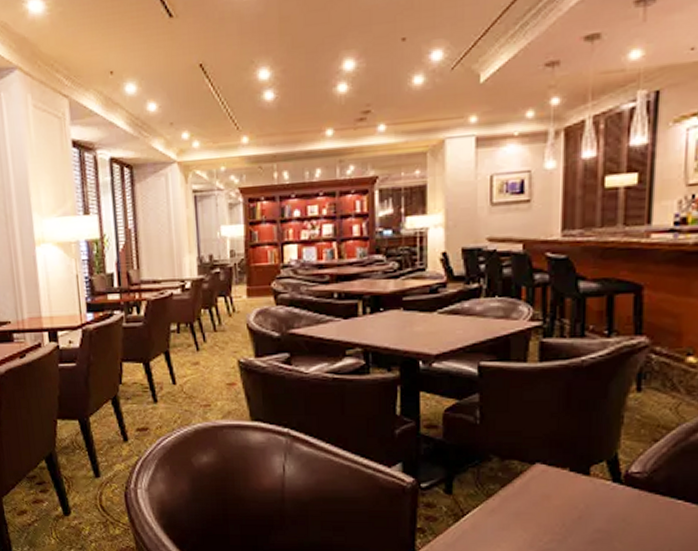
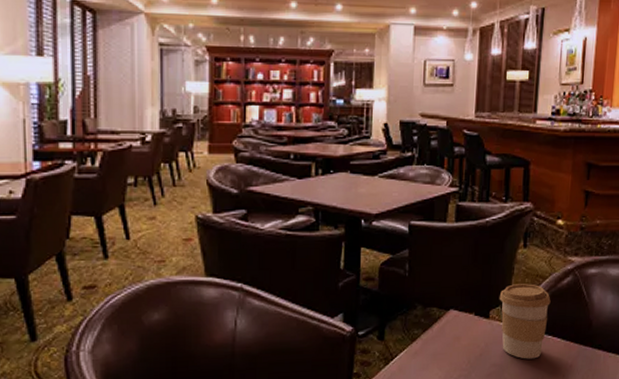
coffee cup: none [603,435,680,527] -> present [499,284,551,359]

